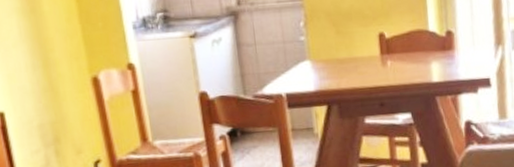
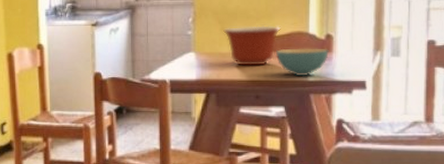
mixing bowl: none [339,25,400,72] -> present [223,25,281,66]
cereal bowl: none [394,46,451,79] -> present [274,48,329,77]

